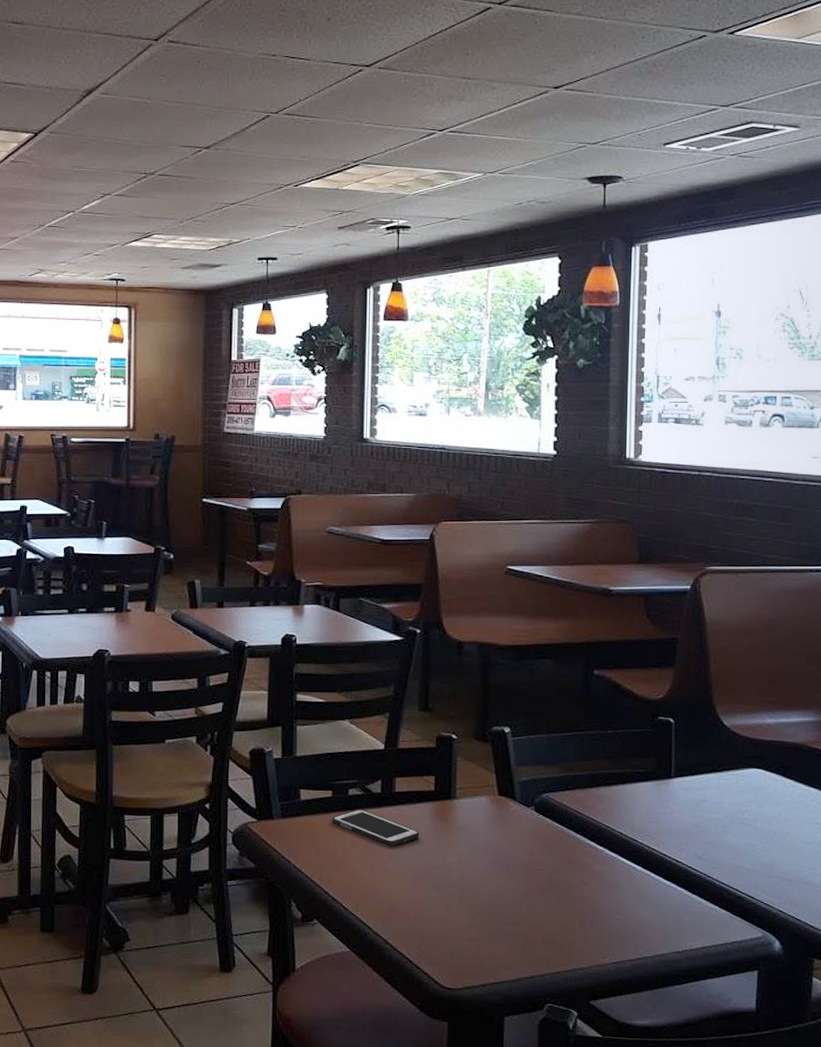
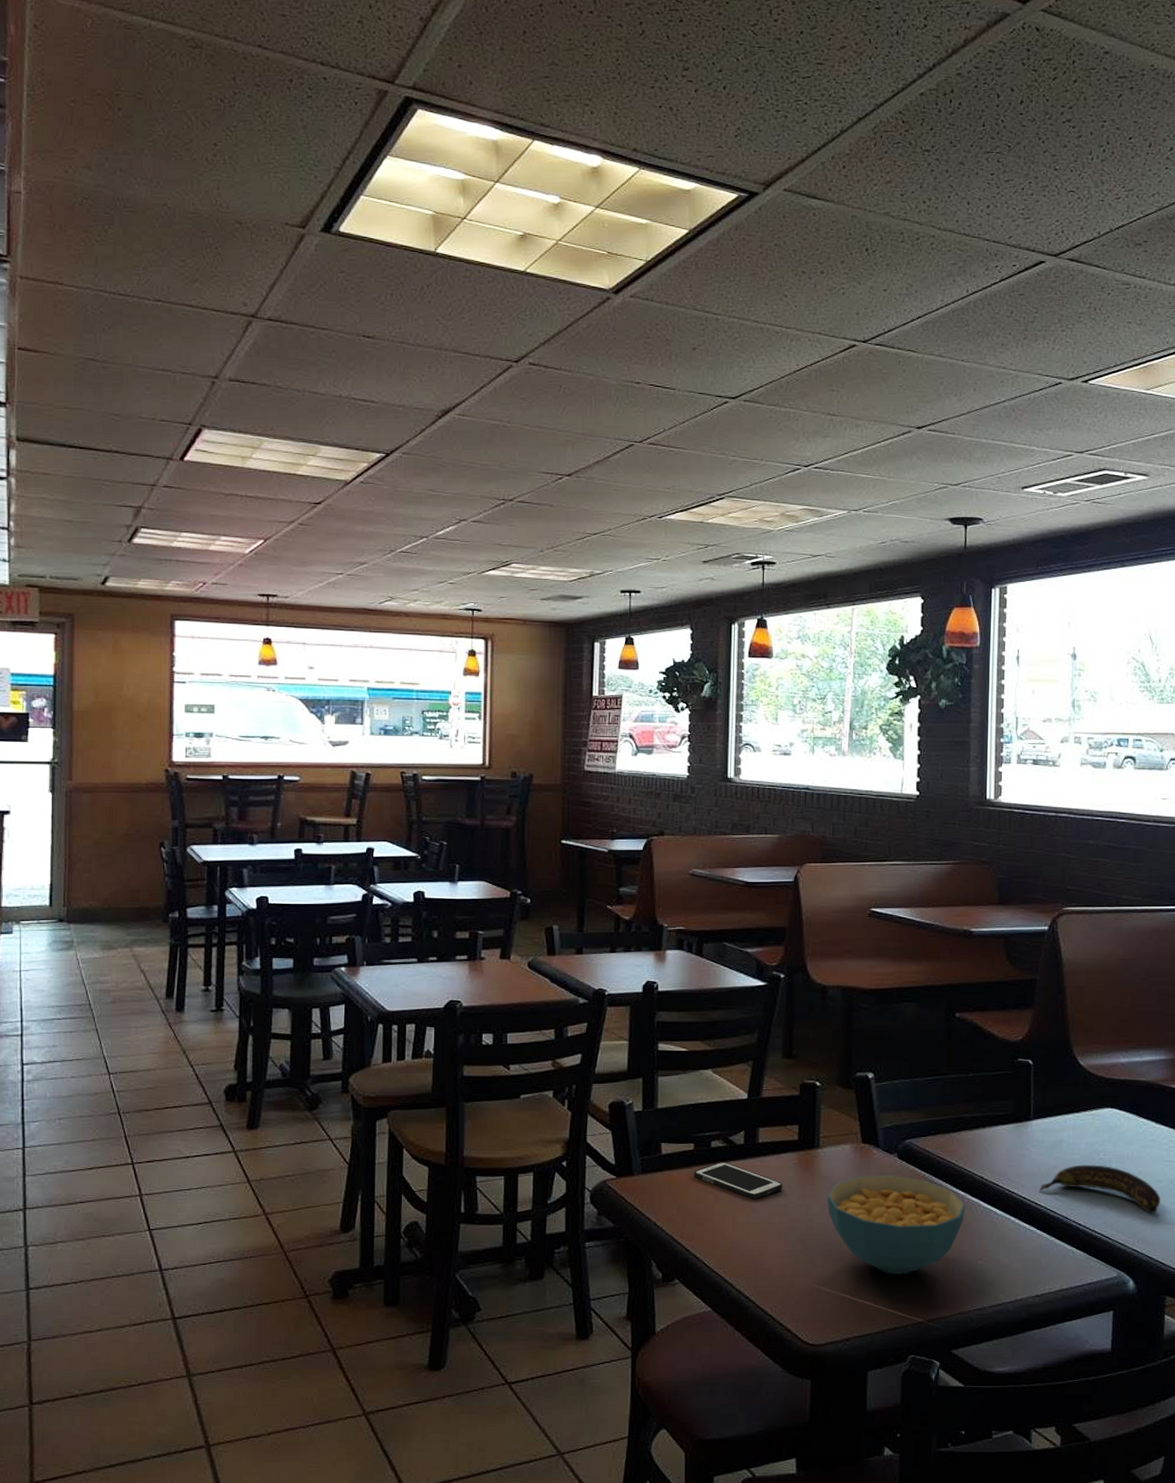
cereal bowl: none [463,827,604,925] -> present [826,1175,966,1274]
banana: none [681,824,809,875] -> present [1040,1165,1160,1213]

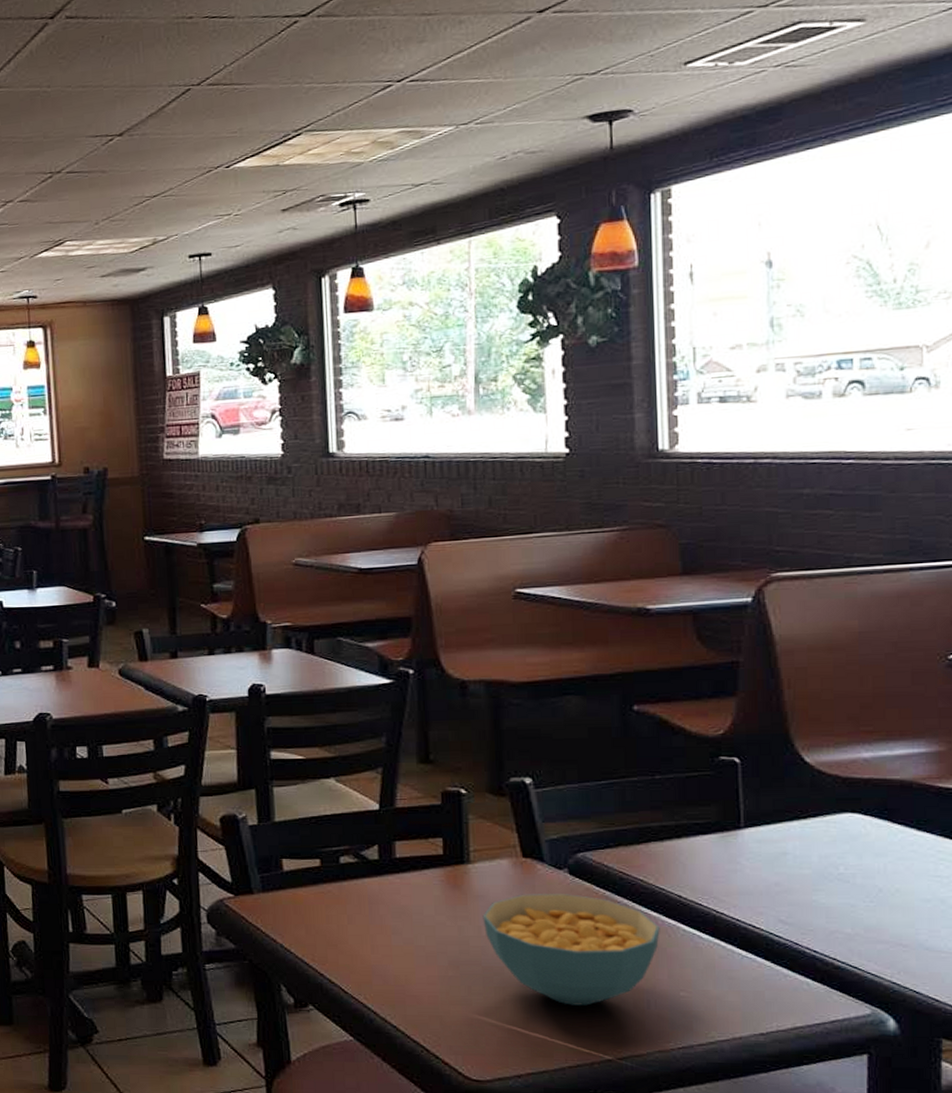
cell phone: present [693,1161,783,1199] -> none [321,879,429,920]
banana: present [1040,1165,1160,1213] -> none [758,881,928,939]

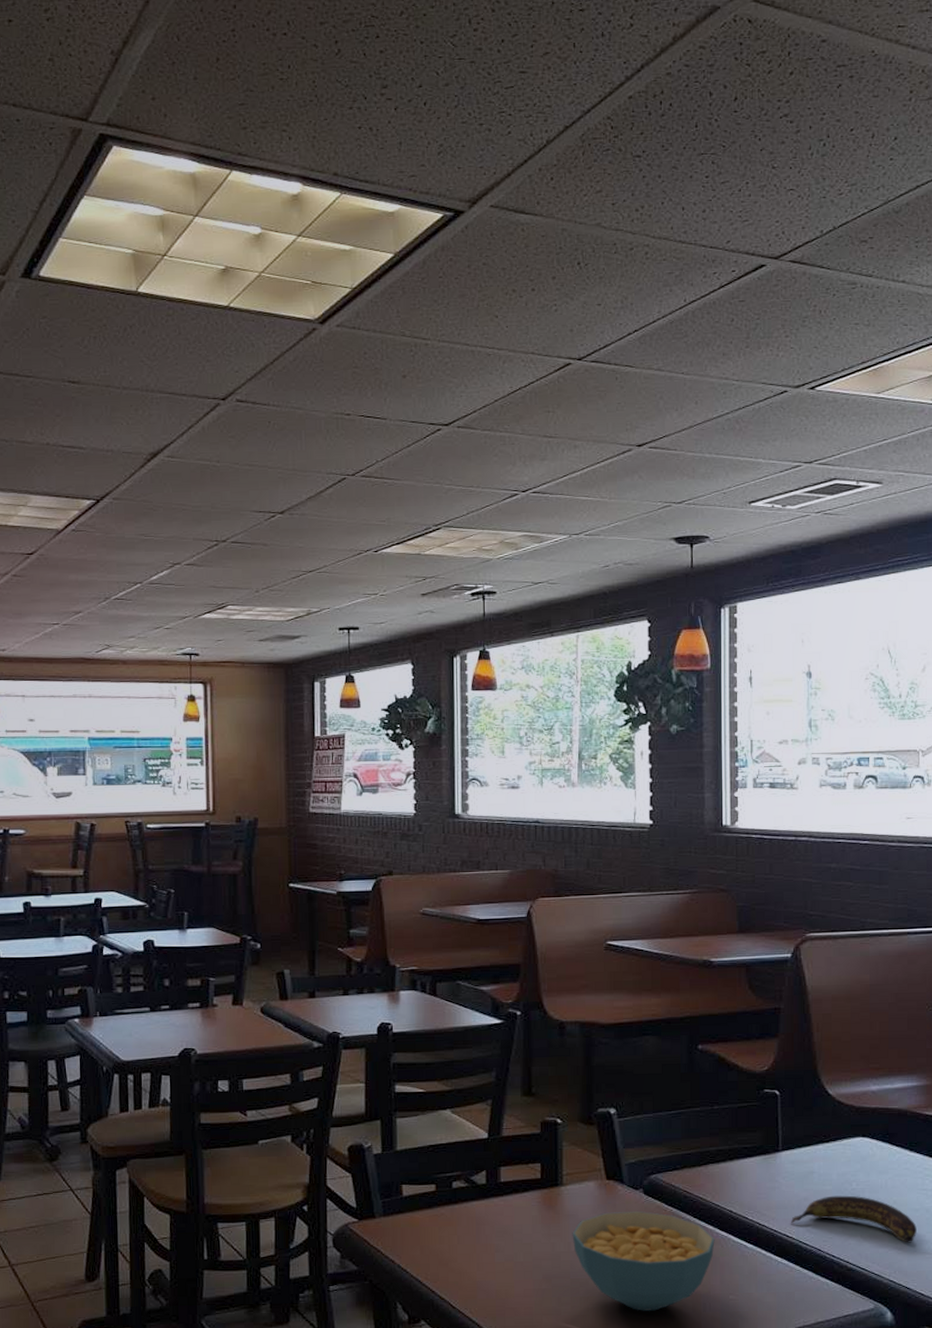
banana: none [758,881,928,939] -> present [791,1195,917,1243]

